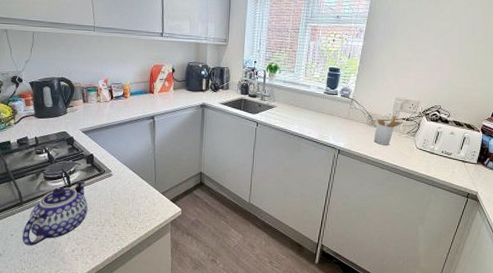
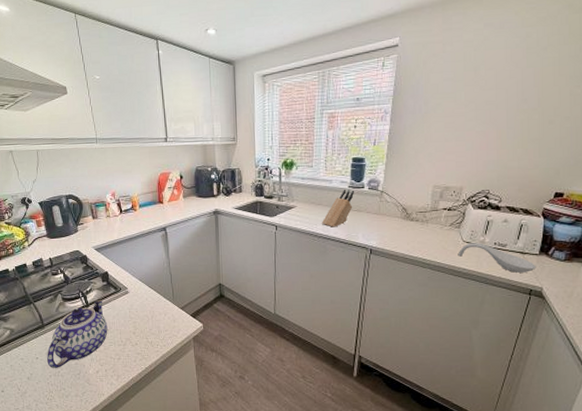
knife block: none [298,94,328,128] -> present [322,189,354,227]
utensil holder: present [374,115,404,145] -> none [410,205,445,241]
spoon rest: none [411,150,474,178] -> present [458,243,537,273]

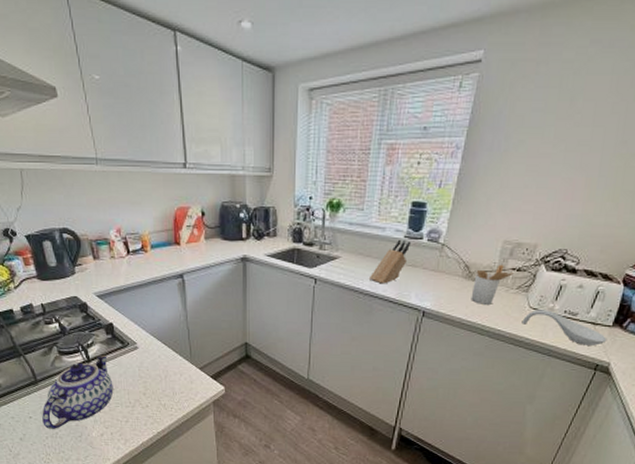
utensil holder: none [410,205,445,241] -> present [471,264,514,304]

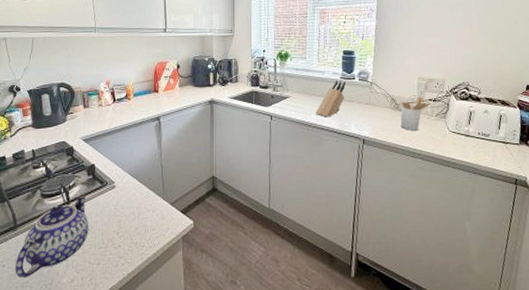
spoon rest: present [521,310,607,346] -> none [445,133,519,162]

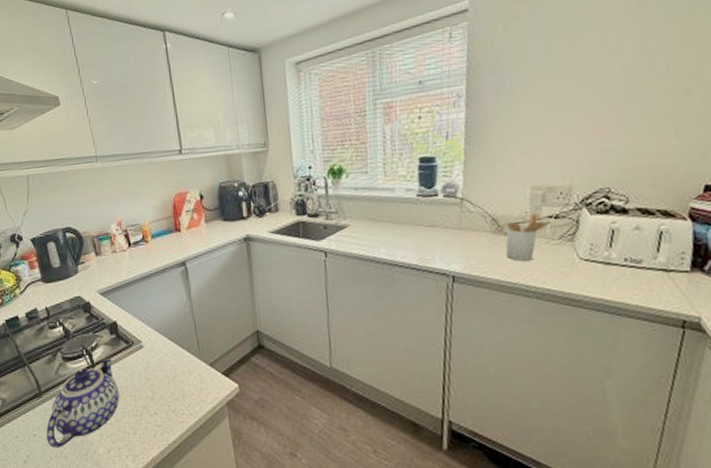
knife block: present [316,80,346,117] -> none [385,198,425,250]

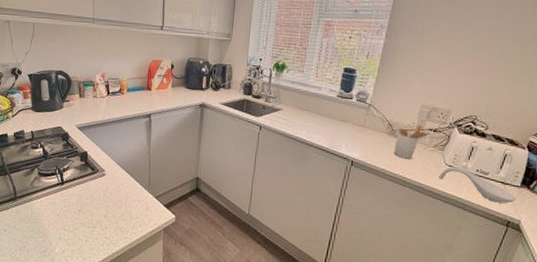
teapot: present [46,358,120,448] -> none [15,179,80,243]
spoon rest: none [574,259,689,298] -> present [438,167,517,204]

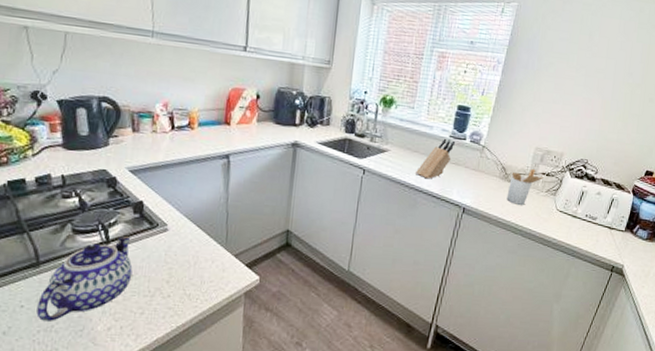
teapot: none [15,179,80,243] -> present [36,236,133,321]
knife block: none [306,98,342,135] -> present [416,138,455,179]
spoon rest: present [438,167,517,204] -> none [550,212,621,248]

